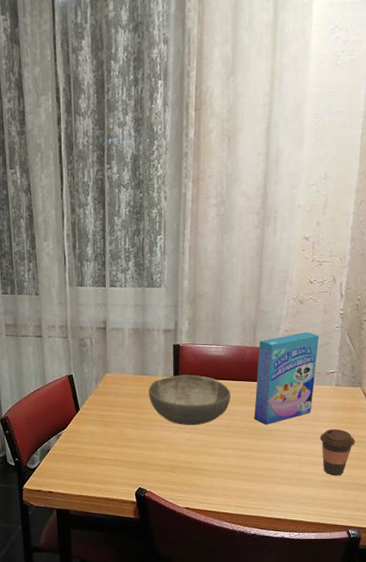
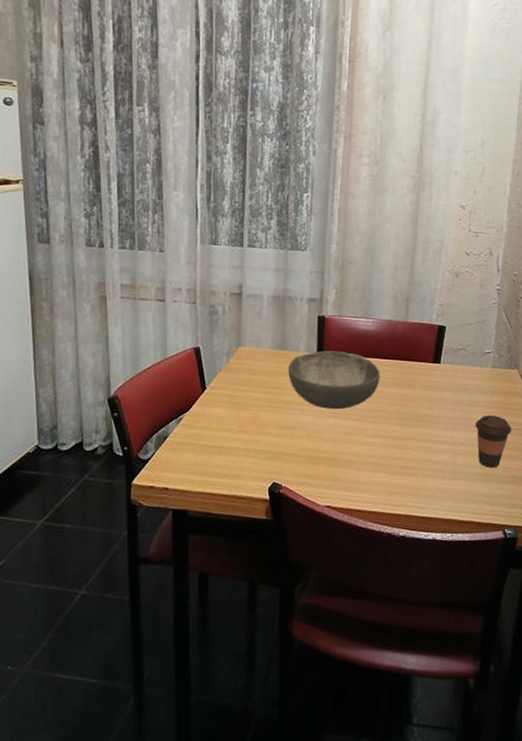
cereal box: present [254,331,319,424] -> none [405,307,475,409]

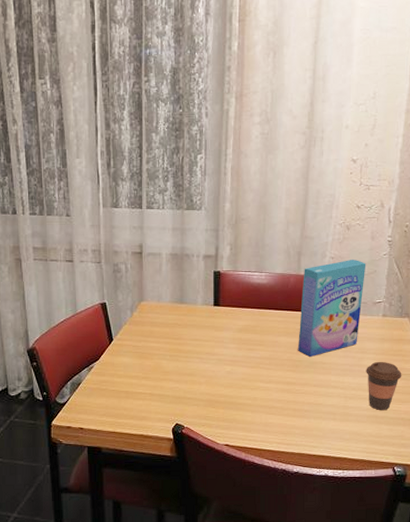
bowl: present [288,351,380,410] -> none [187,303,273,358]
cereal box: none [405,307,475,409] -> present [298,259,366,357]

